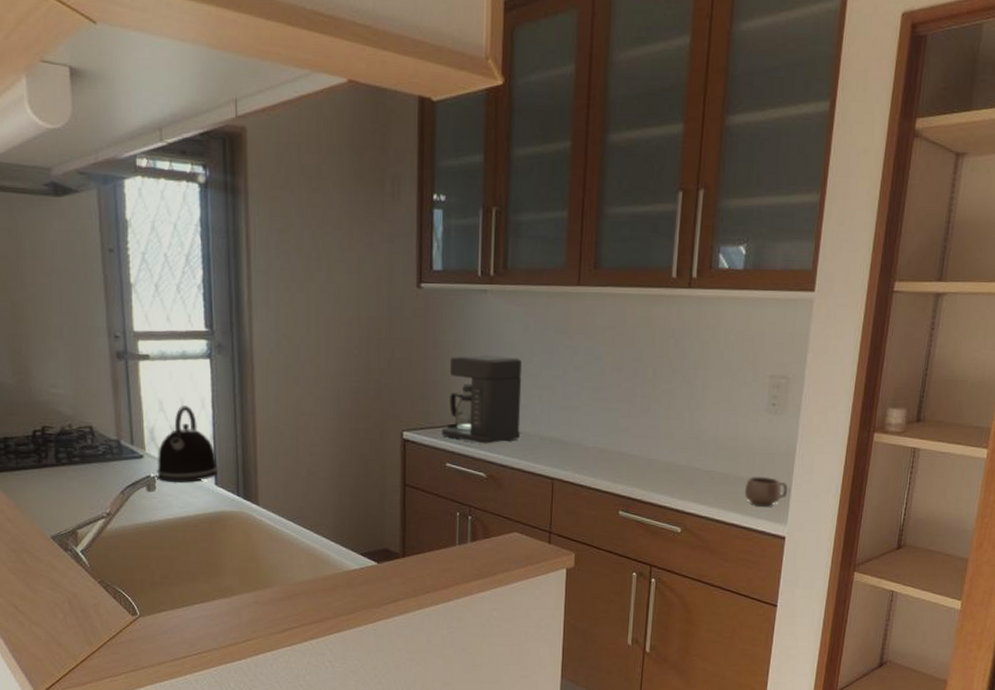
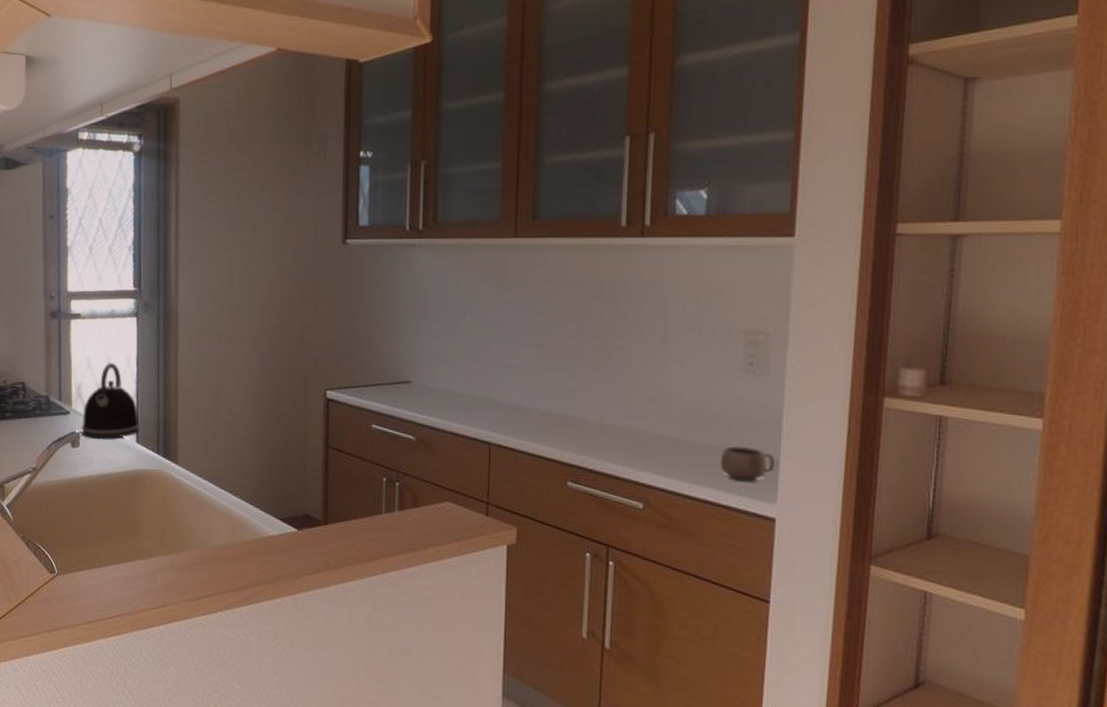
coffee maker: present [441,354,522,444] -> none [367,310,454,405]

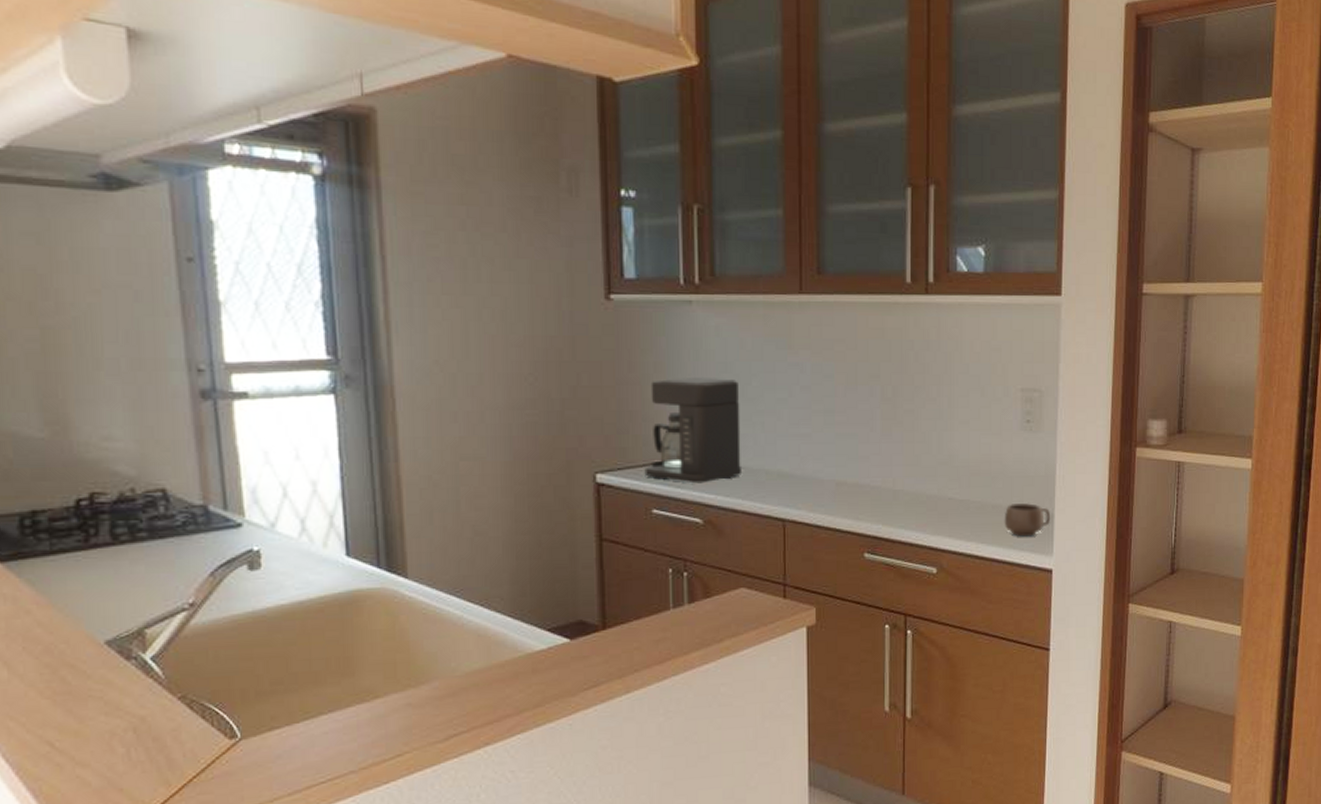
kettle: present [81,363,140,440] -> none [262,456,351,557]
coffee maker: none [367,310,454,405] -> present [644,376,743,484]

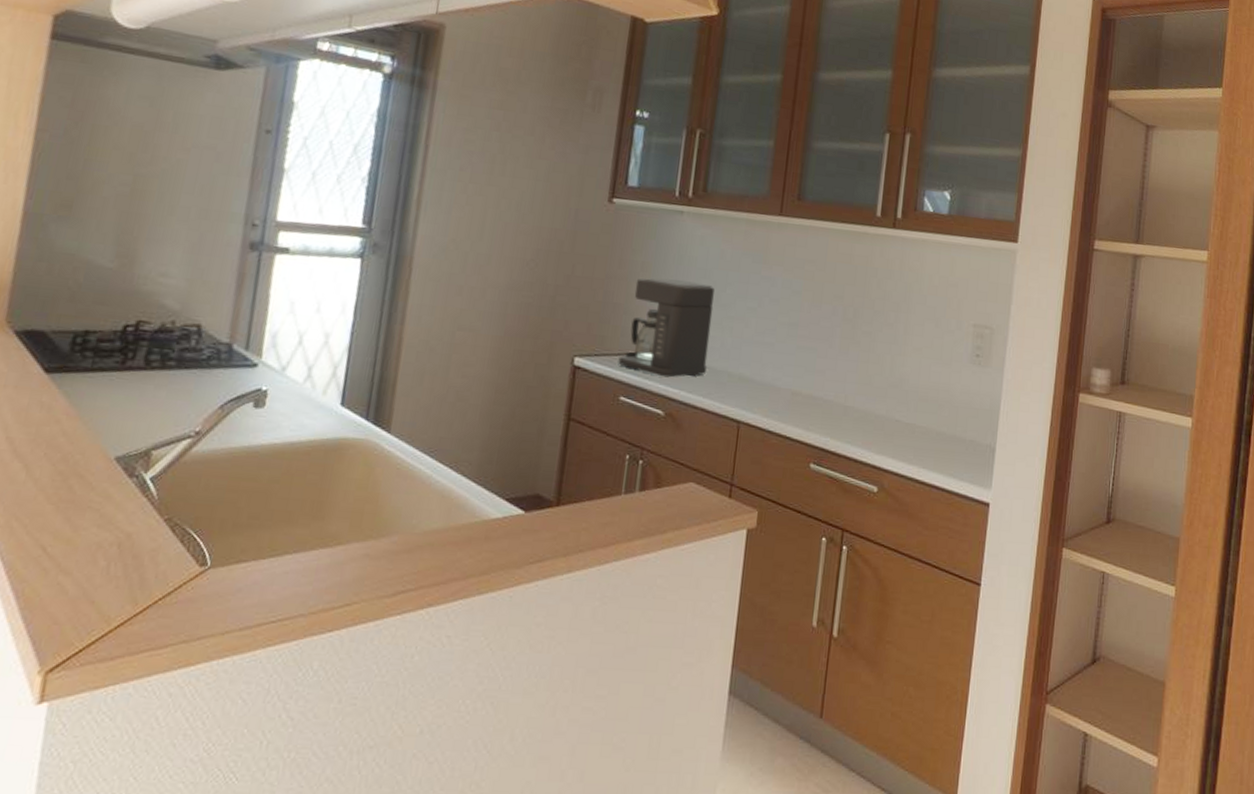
mug: present [1004,502,1050,537] -> none [946,433,992,468]

